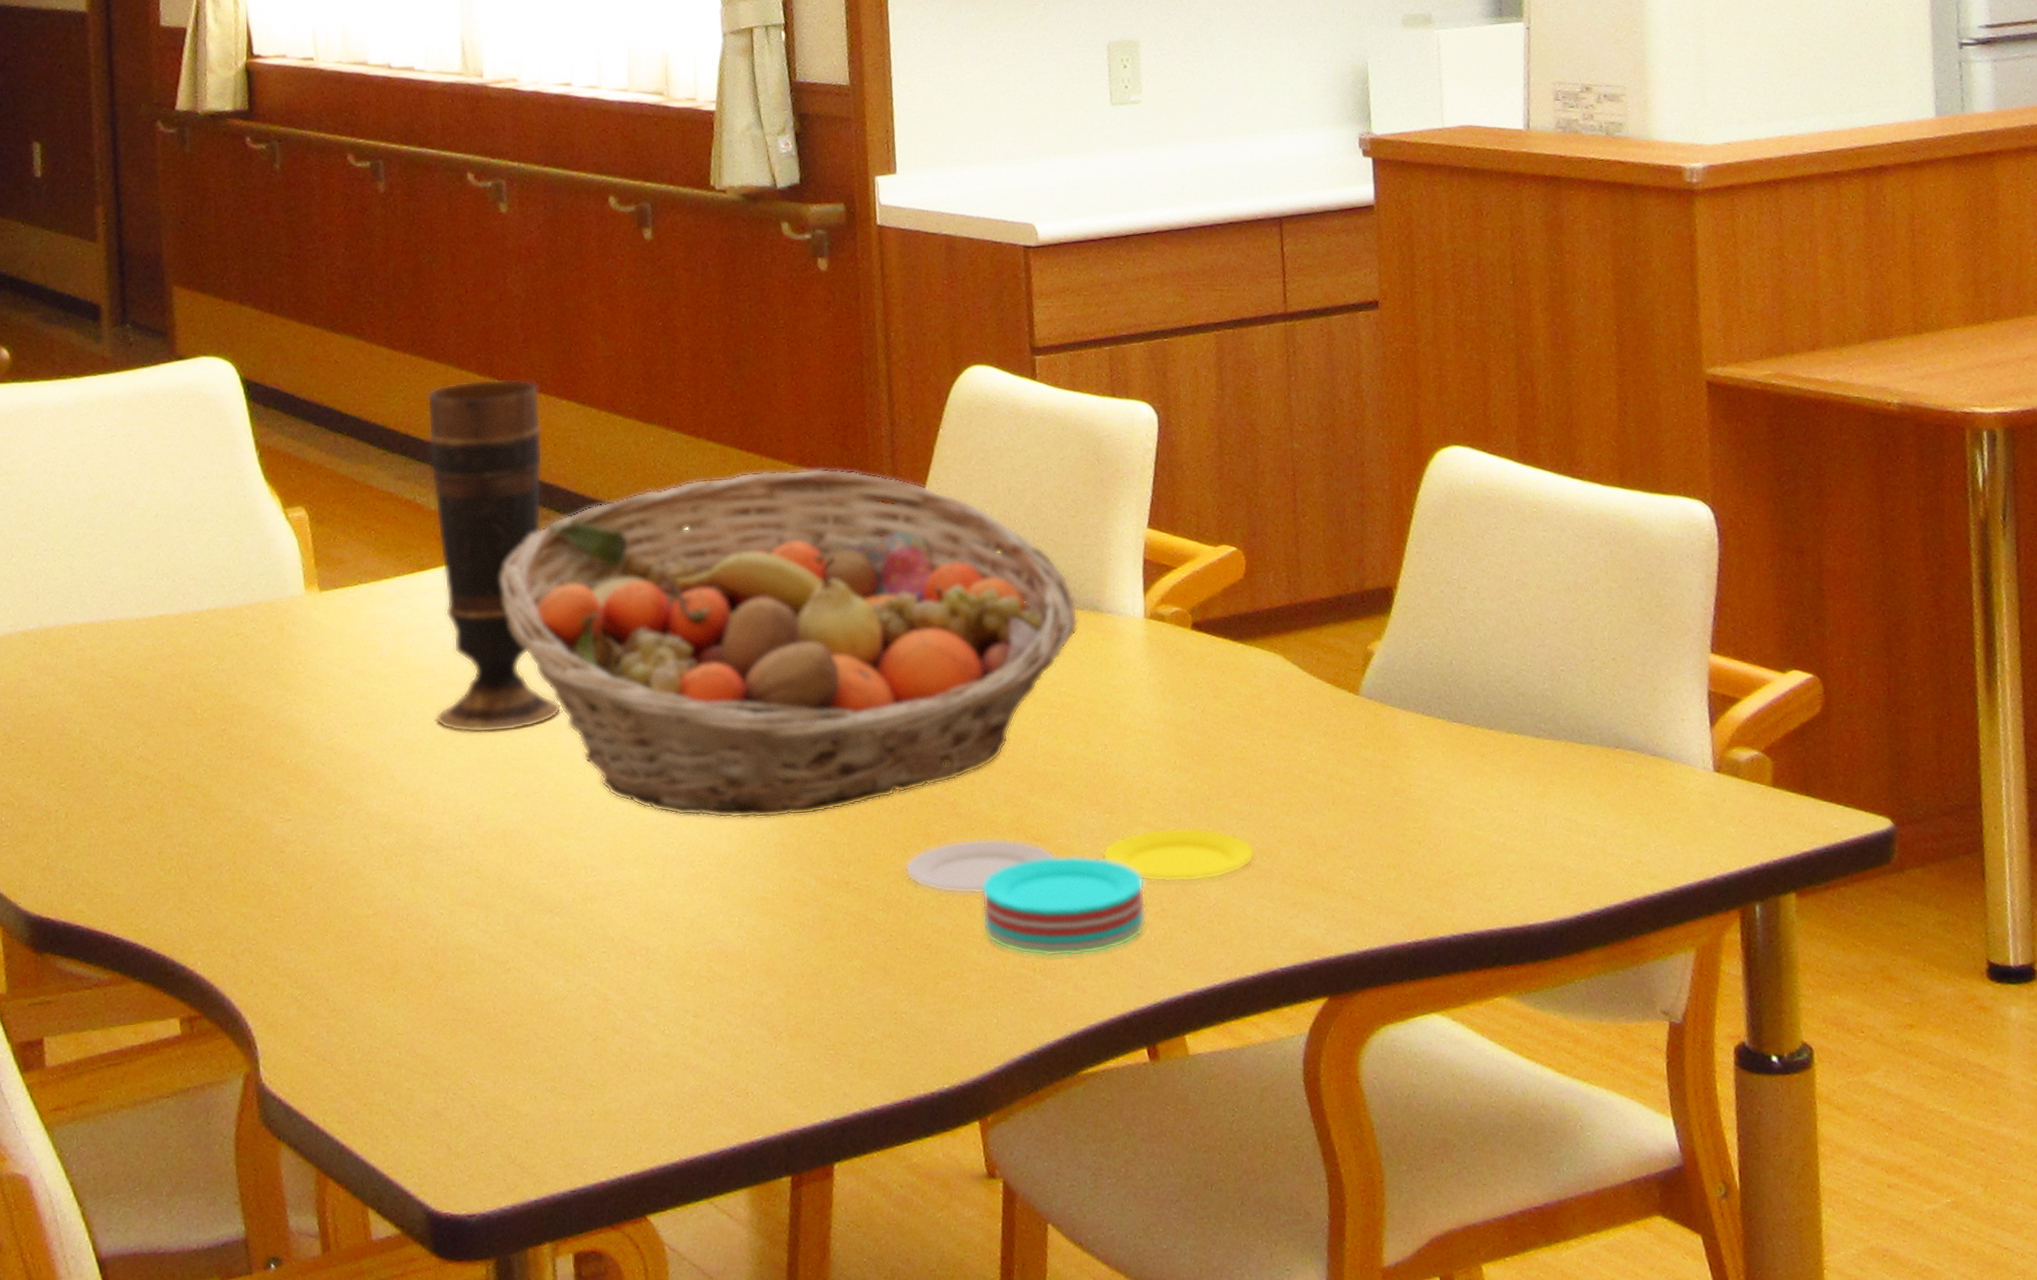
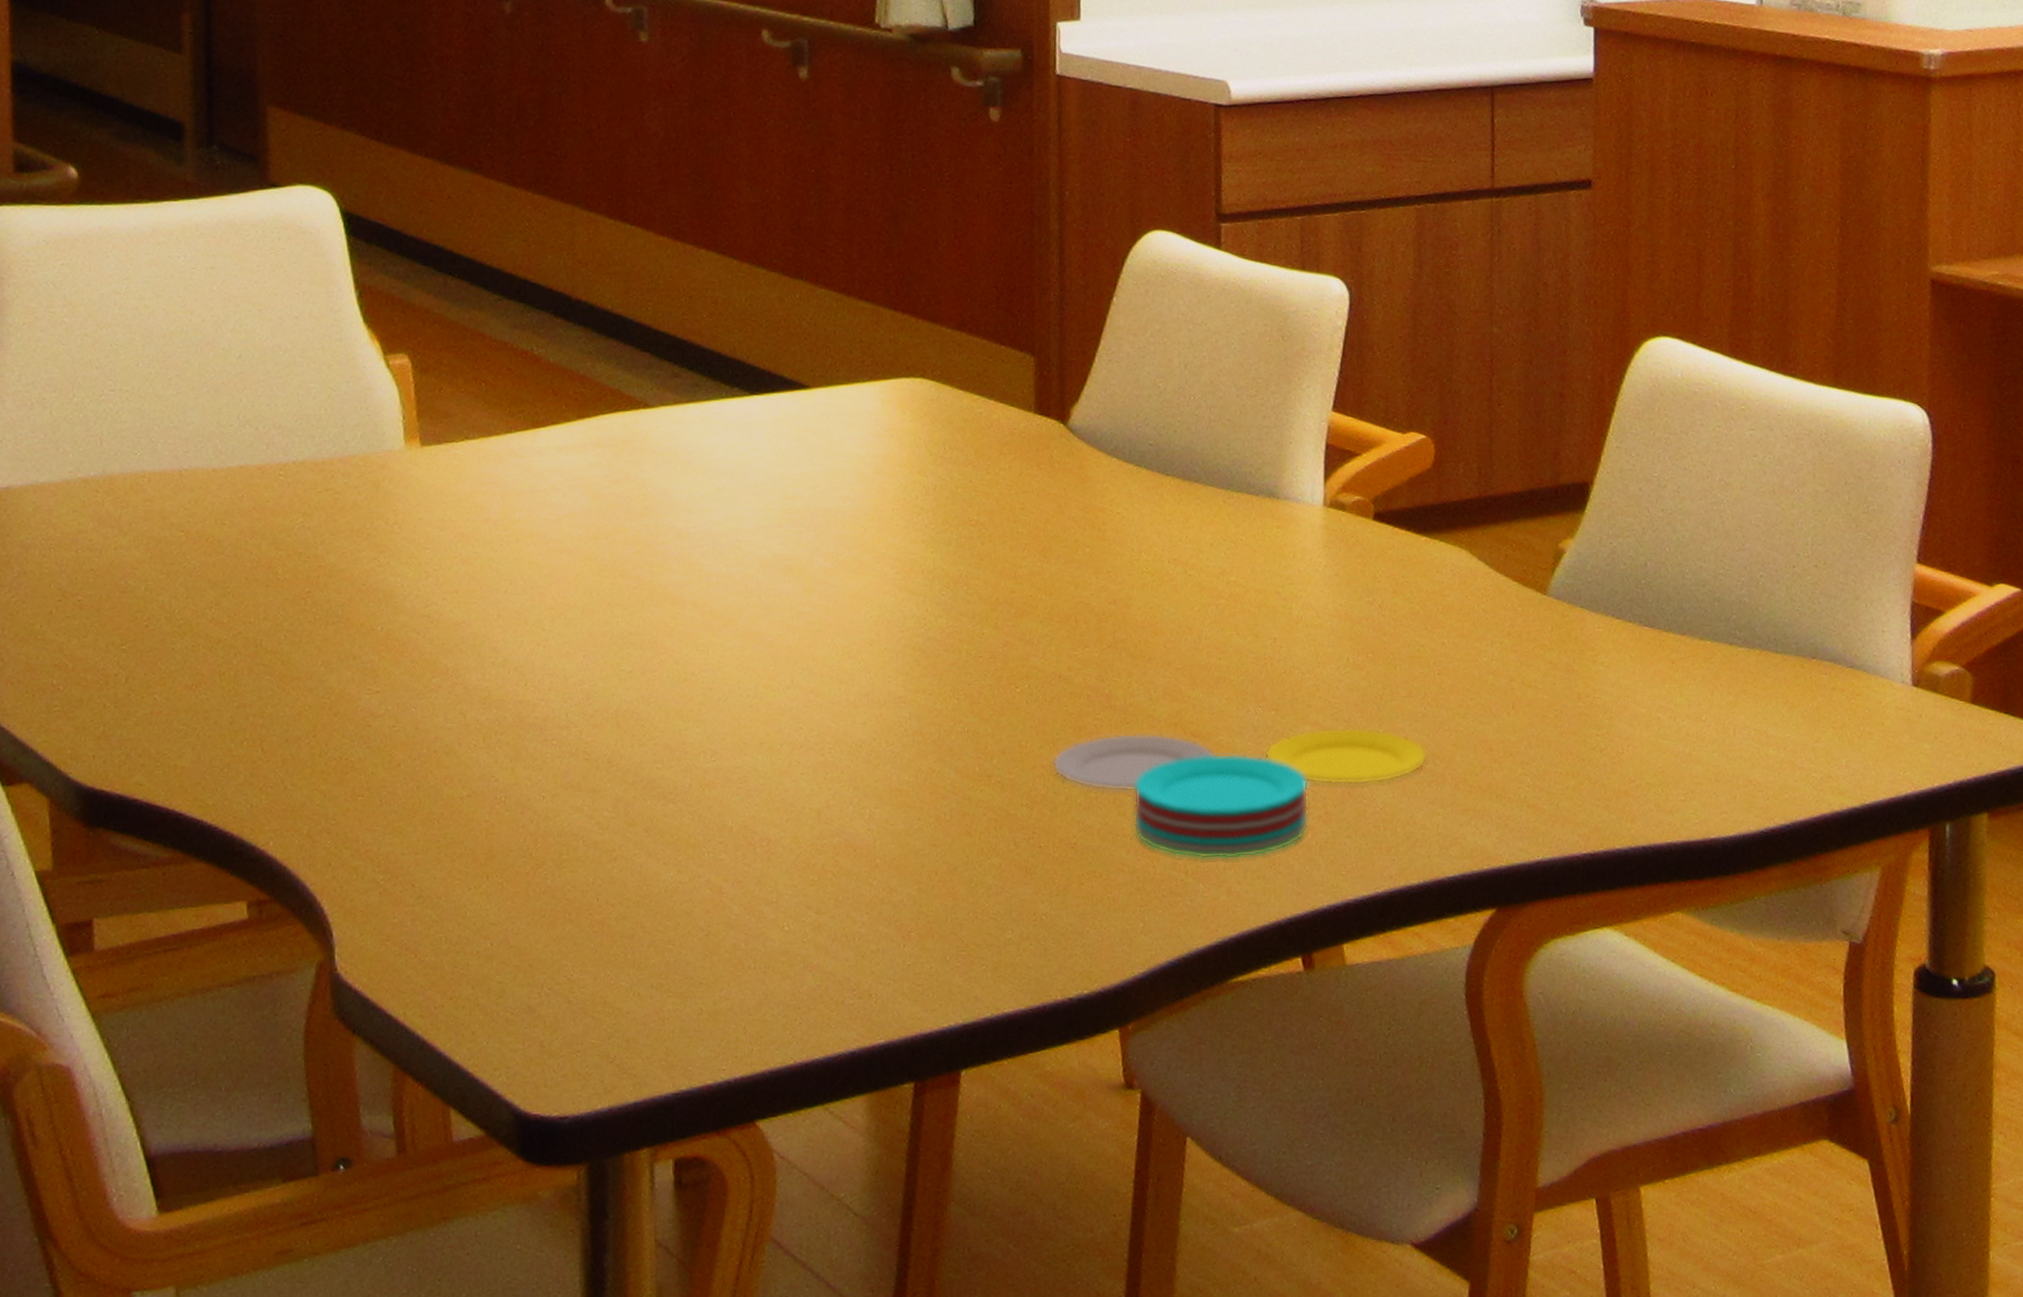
vase: present [427,379,562,733] -> none [545,223,686,605]
fruit basket: present [500,468,1078,819] -> none [624,334,1252,705]

